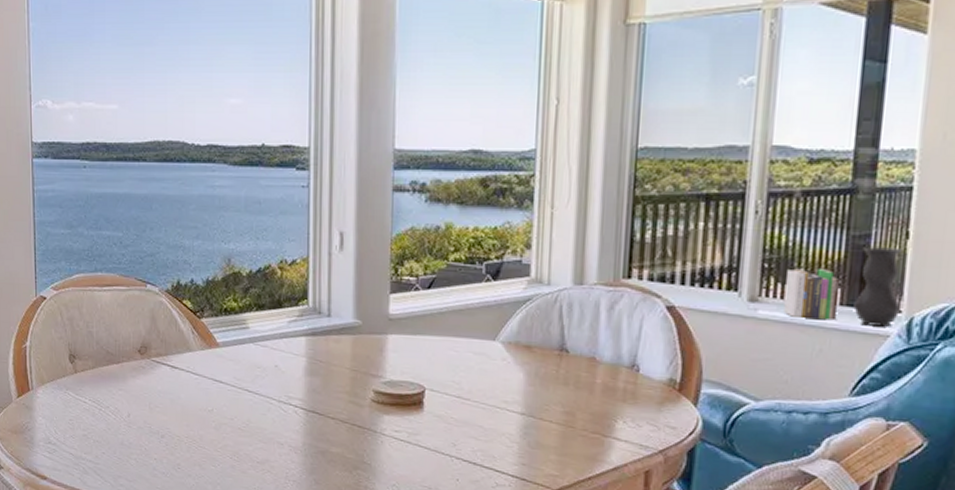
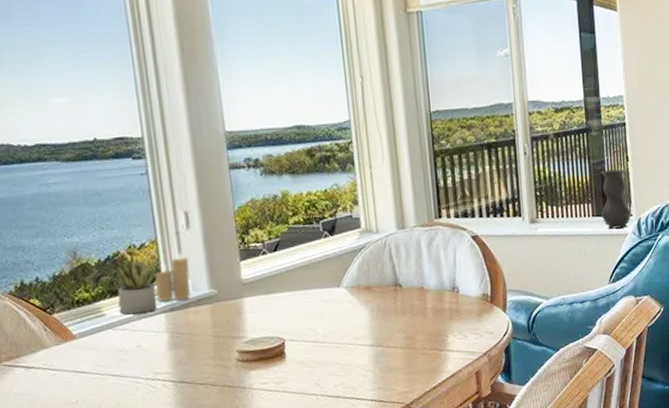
succulent plant: none [263,273,302,333] -> present [115,257,158,315]
candle: none [300,274,338,326] -> present [155,251,190,302]
books: present [783,268,839,320] -> none [553,191,592,232]

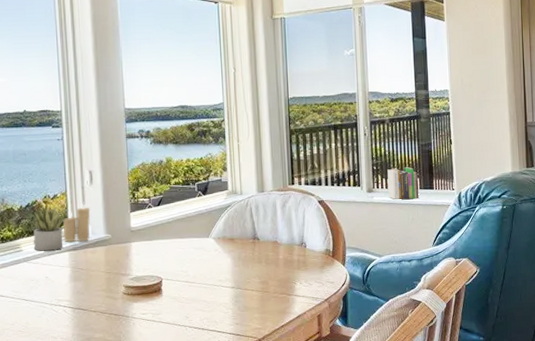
books: none [553,191,592,232] -> present [387,167,419,200]
vase: present [601,168,632,229] -> none [428,150,454,200]

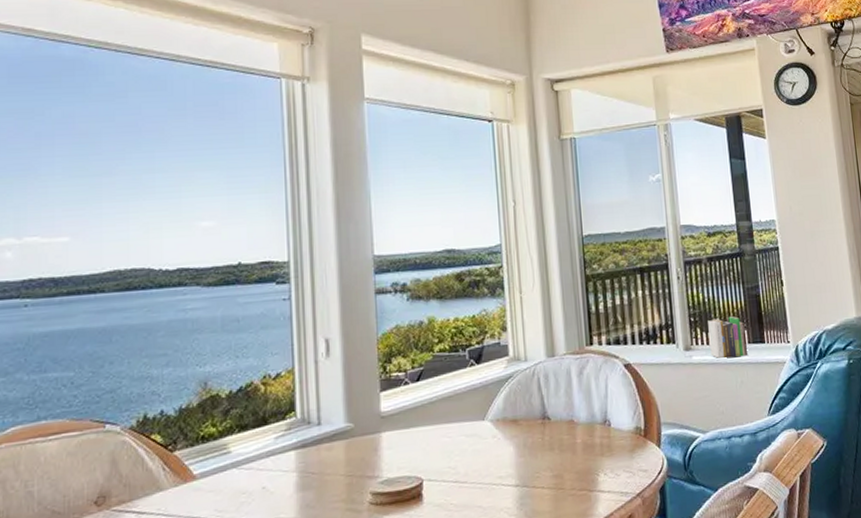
succulent plant: present [32,205,63,251] -> none [245,388,289,452]
candle: present [62,202,91,242] -> none [287,382,326,437]

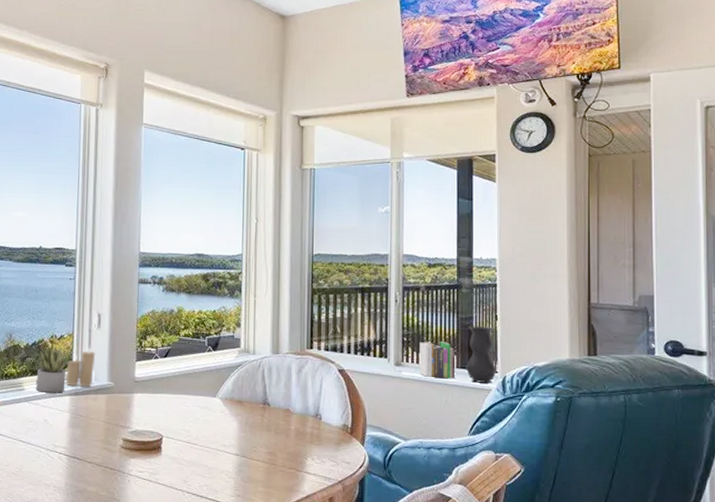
succulent plant: none [245,388,289,452] -> present [36,345,68,393]
candle: none [287,382,326,437] -> present [65,346,96,387]
vase: none [756,293,789,357] -> present [466,326,497,383]

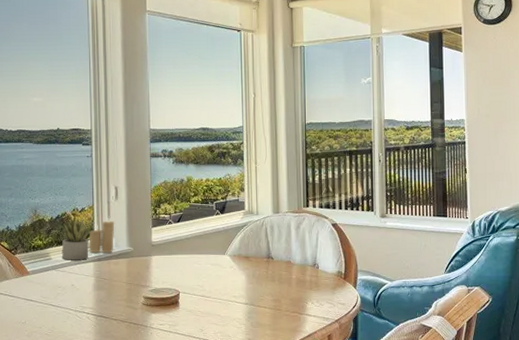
books: present [419,341,456,379] -> none [401,194,433,227]
vase: present [466,326,497,383] -> none [441,179,468,228]

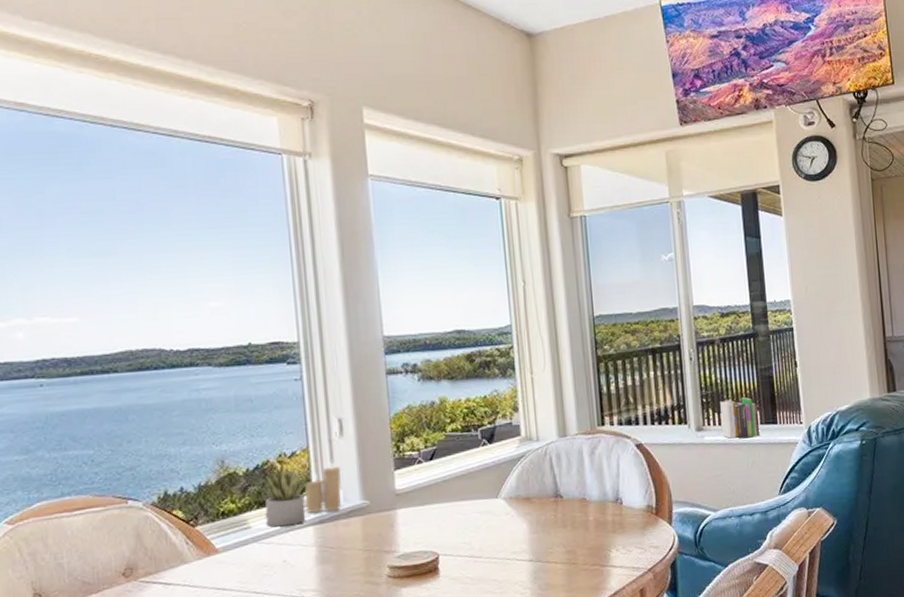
books: none [401,194,433,227] -> present [720,397,760,440]

